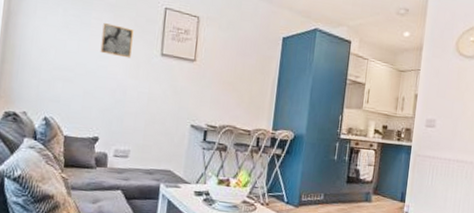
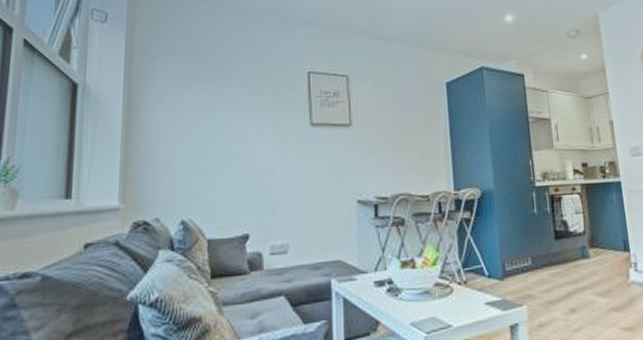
wall art: present [100,23,134,59] -> none [239,100,276,135]

